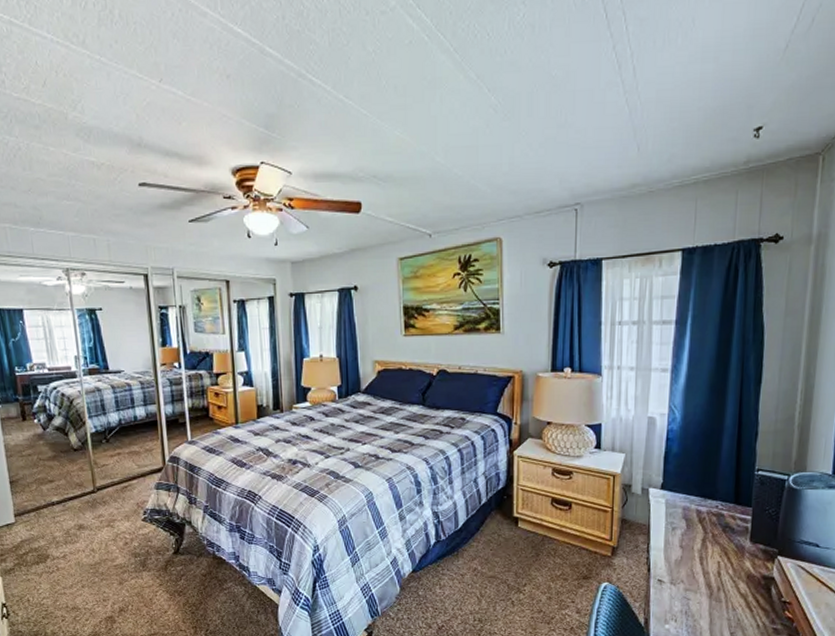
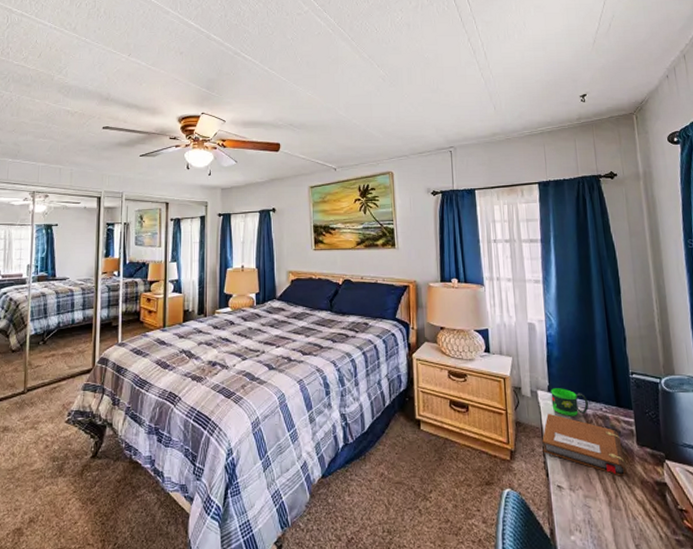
notebook: none [647,510,734,571] -> present [542,413,626,477]
mug: none [663,485,705,514] -> present [550,388,589,416]

